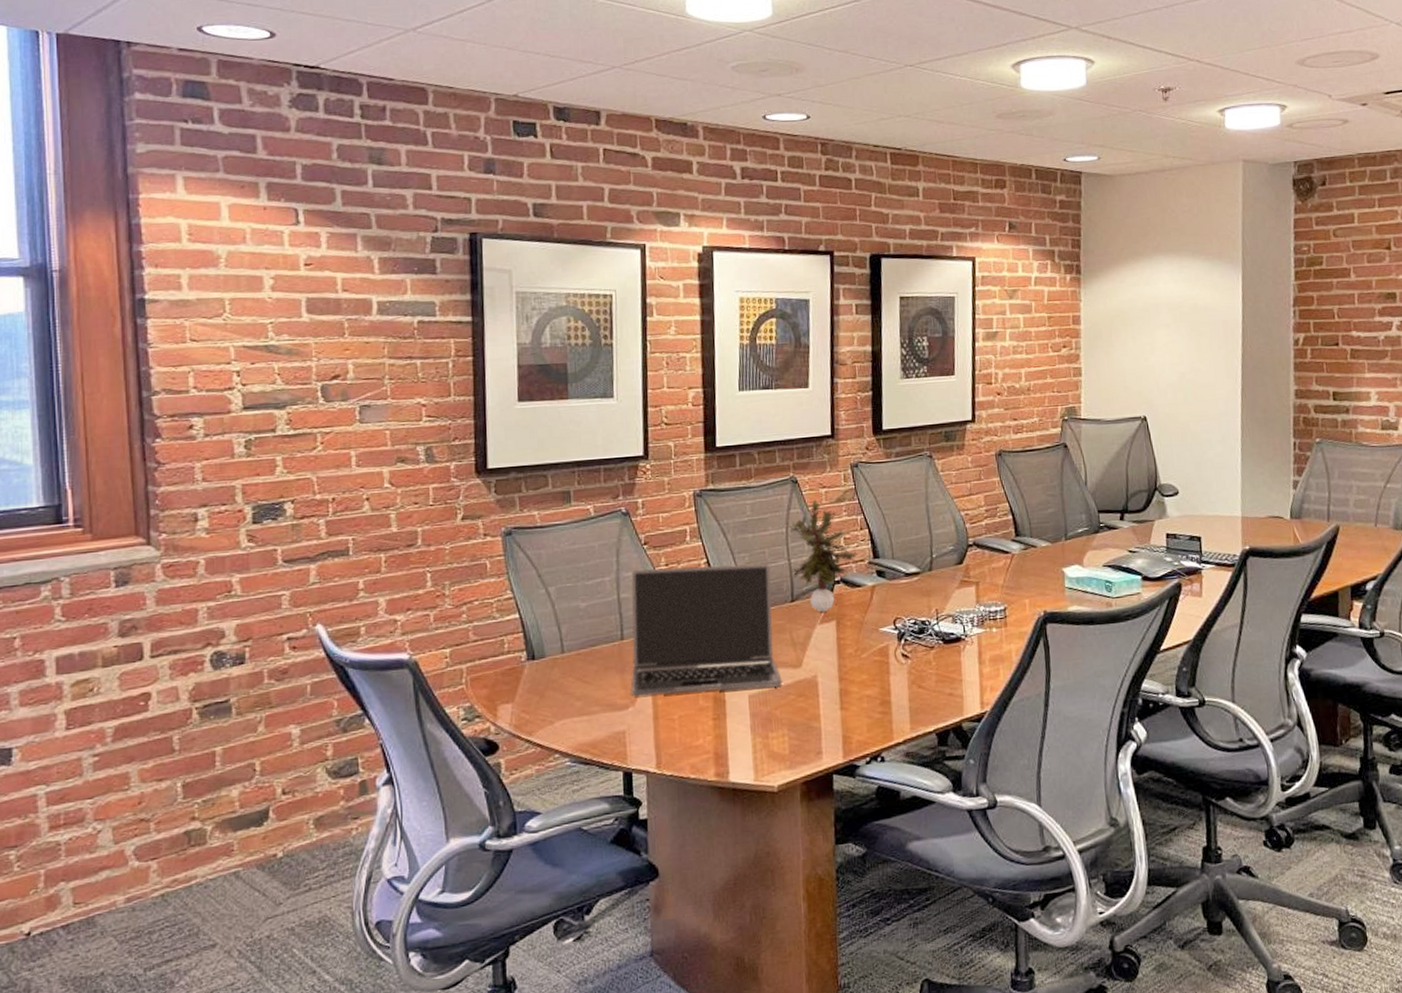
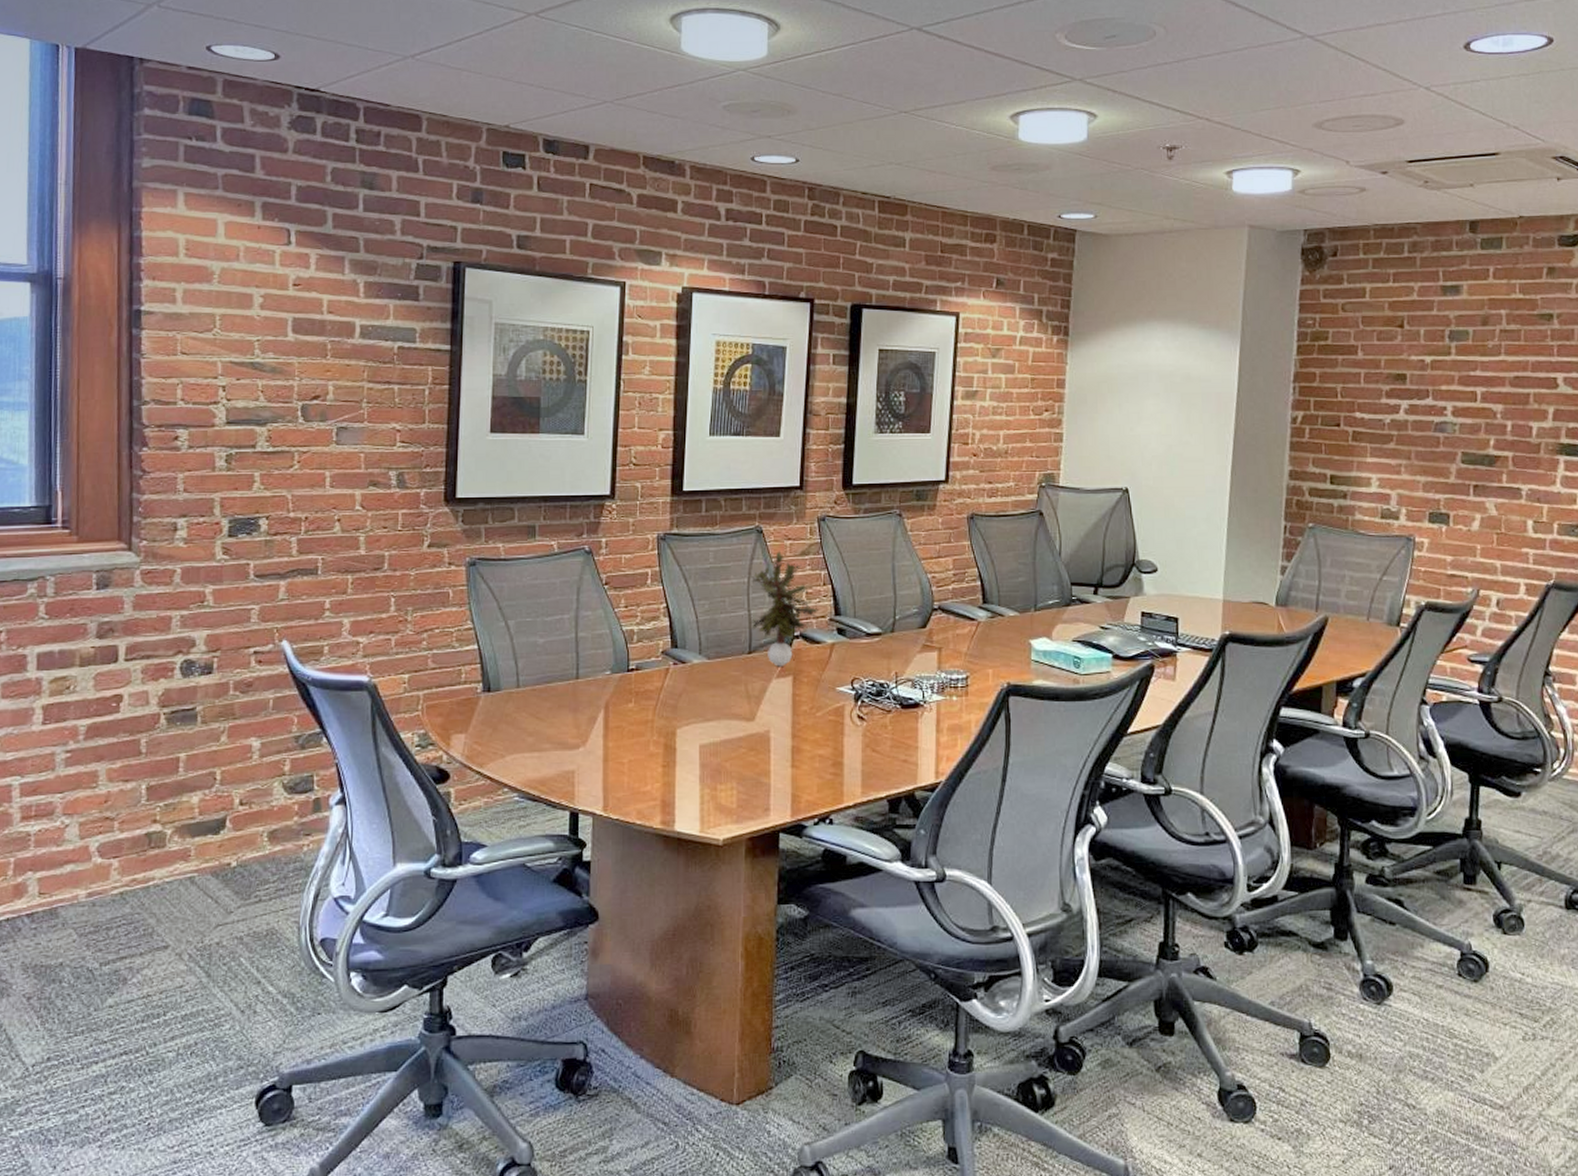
laptop: present [631,564,782,697] -> none [583,610,734,739]

